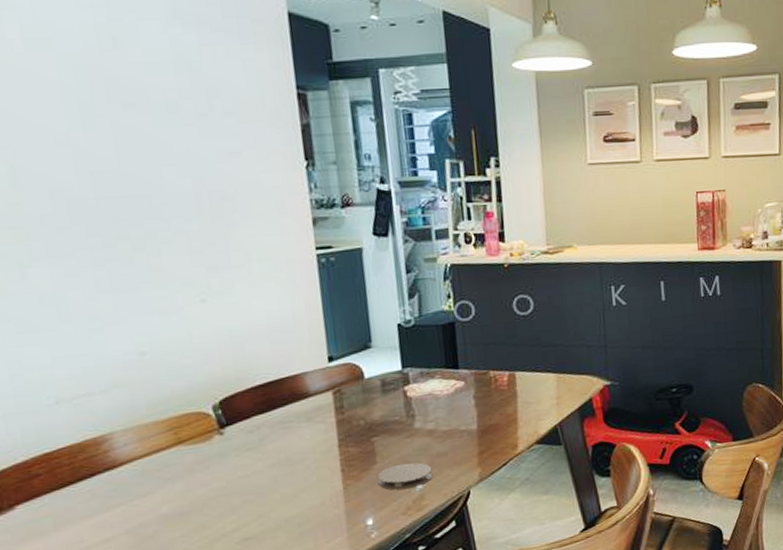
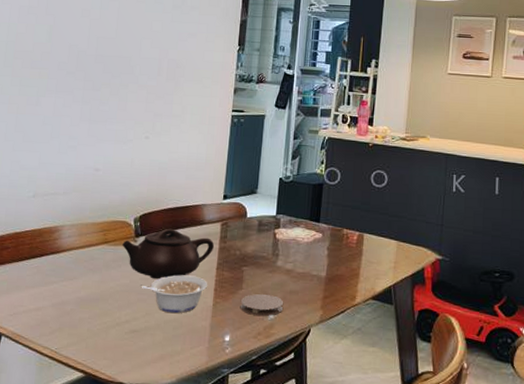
teapot: none [204,409,329,474] -> present [122,228,214,280]
legume: none [242,460,332,509] -> present [141,275,208,314]

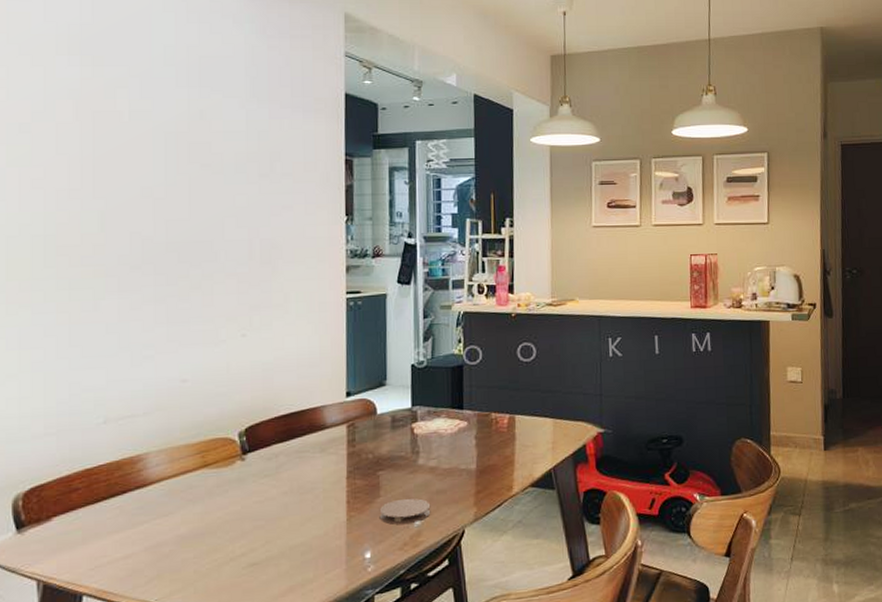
teapot: present [122,228,214,280] -> none [227,438,340,501]
legume: present [141,275,208,314] -> none [256,489,339,537]

